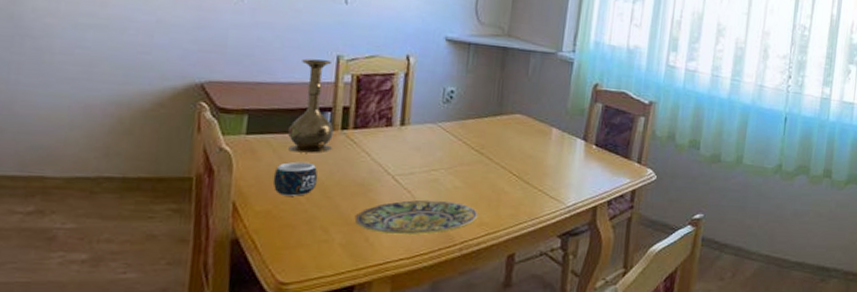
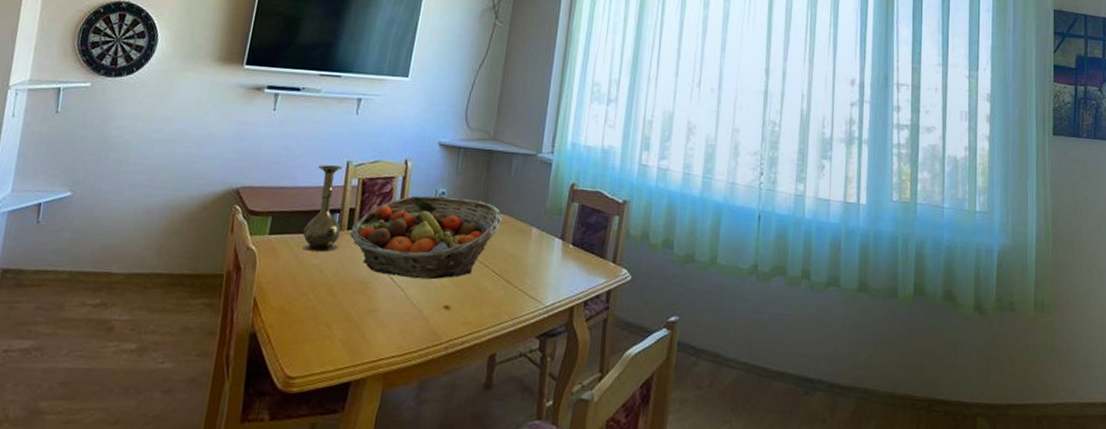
mug: present [272,161,318,196] -> none [287,260,325,293]
fruit basket: none [345,94,520,181] -> present [350,195,503,280]
plate: present [354,199,479,235] -> none [354,297,464,333]

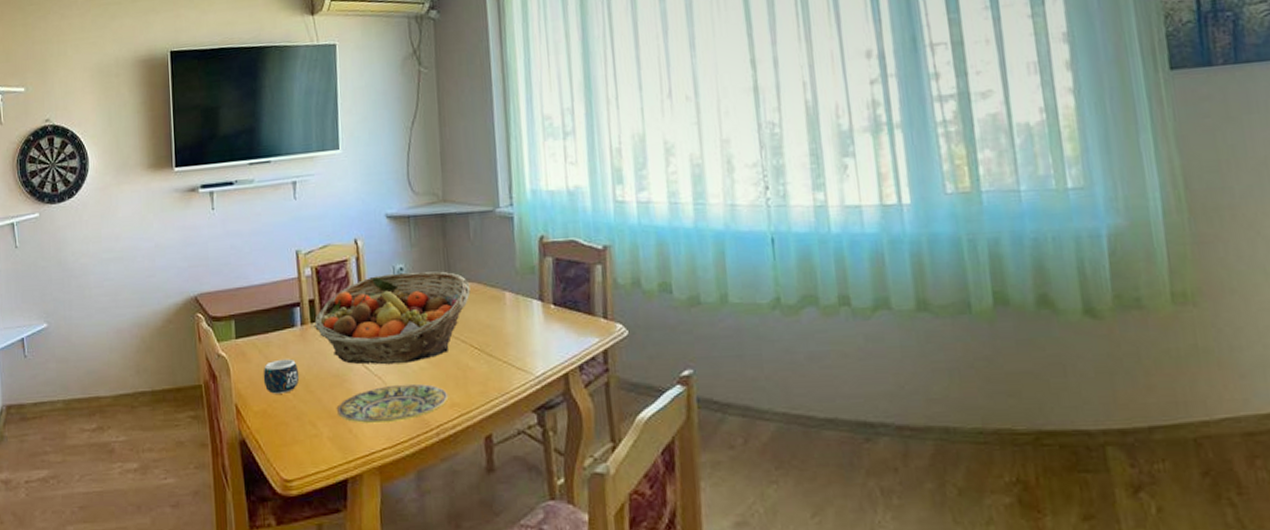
mug: none [287,260,325,293] -> present [263,358,300,394]
vase: present [302,165,342,252] -> none [267,257,306,350]
plate: none [354,297,464,333] -> present [336,383,449,424]

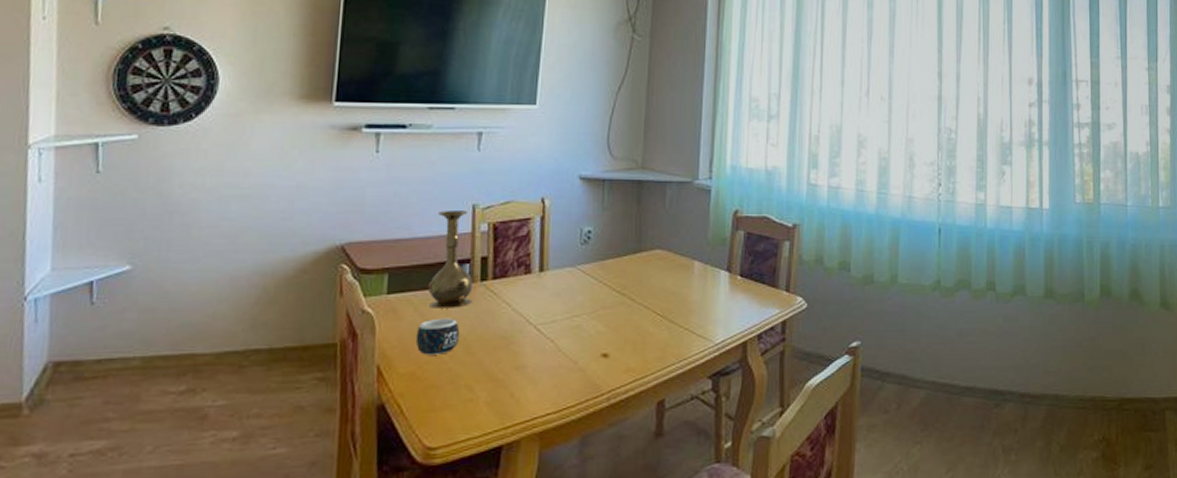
vase: none [267,257,306,350] -> present [427,211,473,308]
fruit basket: present [314,271,471,365] -> none [485,235,660,328]
plate: present [336,383,449,424] -> none [498,347,625,389]

